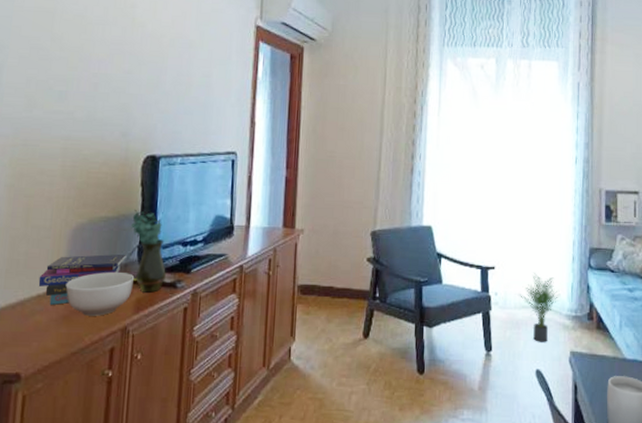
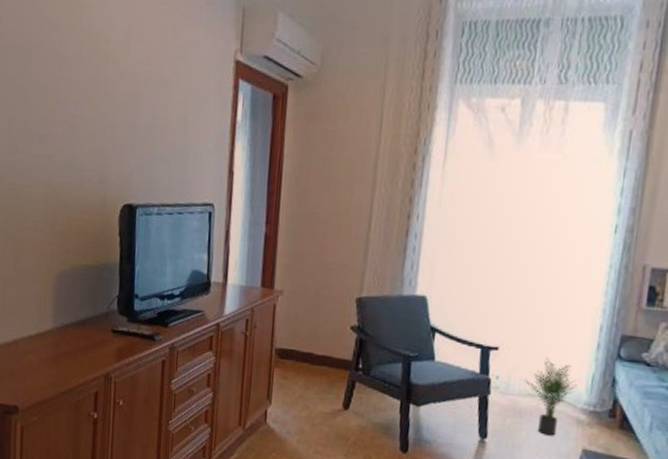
books: present [38,254,127,305] -> none [29,301,107,347]
bowl: present [65,271,135,316] -> none [53,319,115,361]
vase: present [131,210,166,293] -> none [111,260,145,343]

